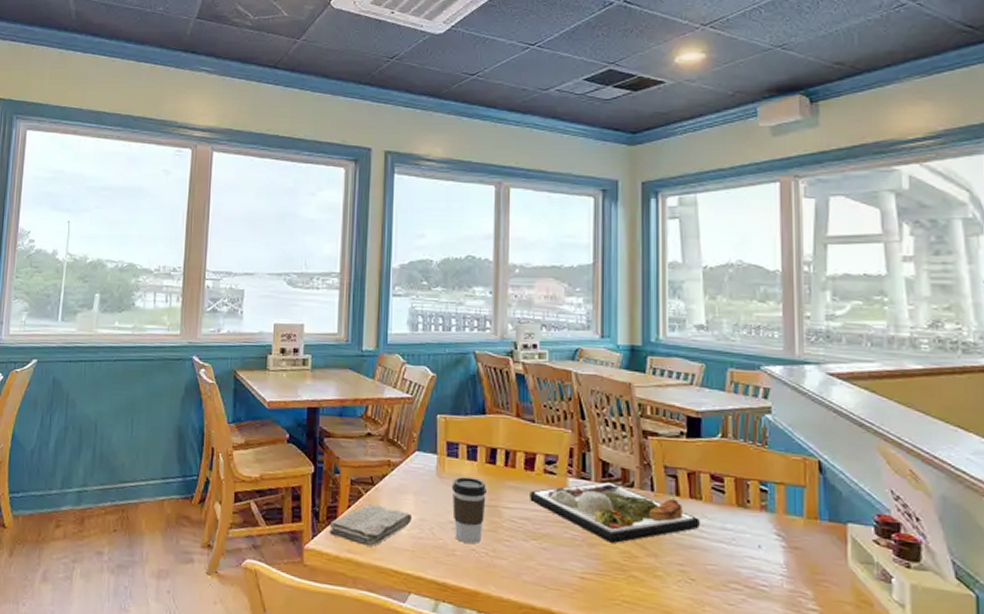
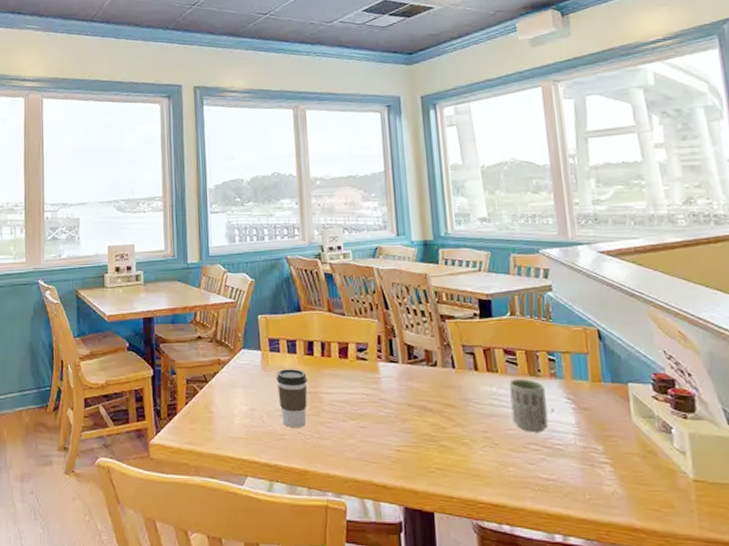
washcloth: present [329,503,412,546] -> none [170,399,243,437]
dinner plate: present [530,481,700,544] -> none [346,363,498,418]
cup: none [713,509,753,570] -> present [509,379,549,432]

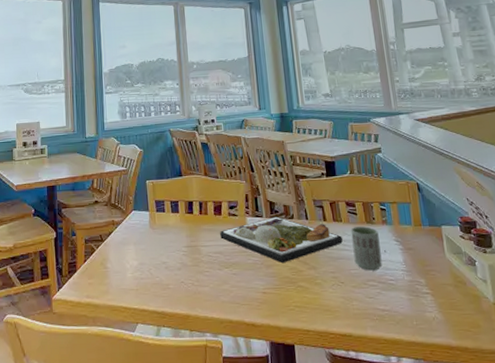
coffee cup: present [276,369,308,428] -> none [162,226,189,278]
dinner plate: none [346,363,498,418] -> present [220,216,343,264]

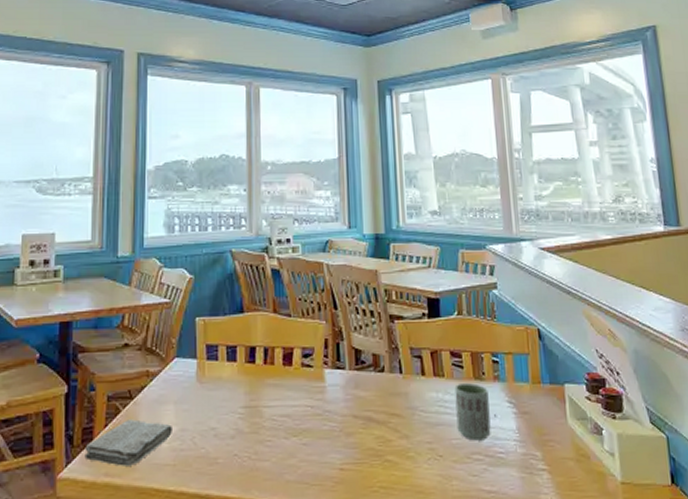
washcloth: none [71,256,134,291] -> present [84,419,172,466]
dinner plate: present [220,216,343,264] -> none [289,368,444,431]

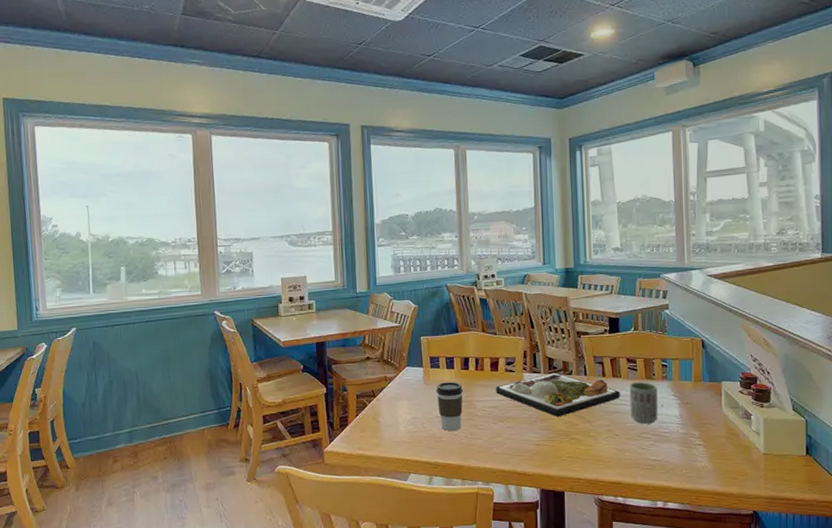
washcloth: present [84,419,172,466] -> none [342,411,407,443]
coffee cup: none [212,379,247,450] -> present [436,382,463,432]
dinner plate: none [289,368,444,431] -> present [496,372,620,418]

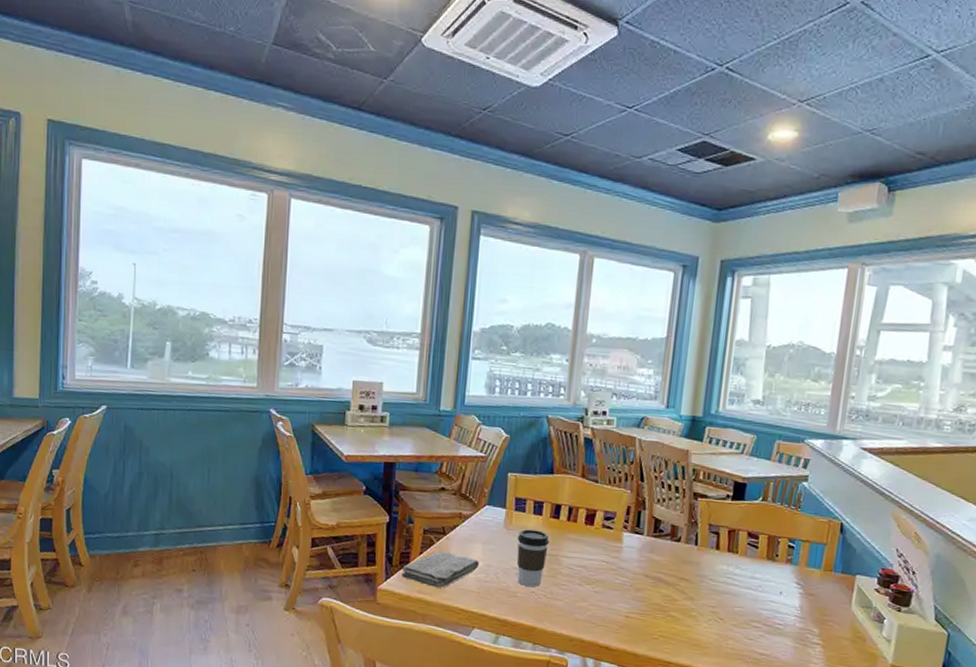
washcloth: none [342,411,407,443] -> present [401,550,479,588]
dinner plate: present [496,372,620,418] -> none [587,536,734,589]
cup: present [629,382,658,424] -> none [741,561,779,612]

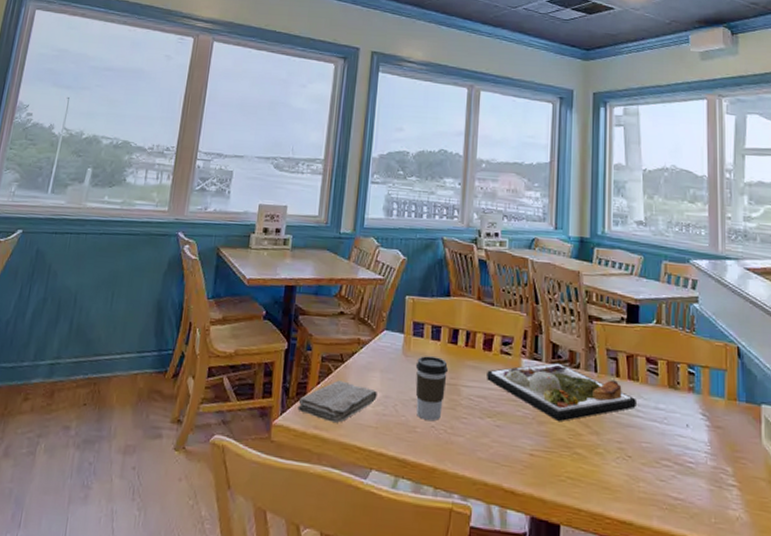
dinner plate: none [587,536,734,589] -> present [487,362,636,422]

